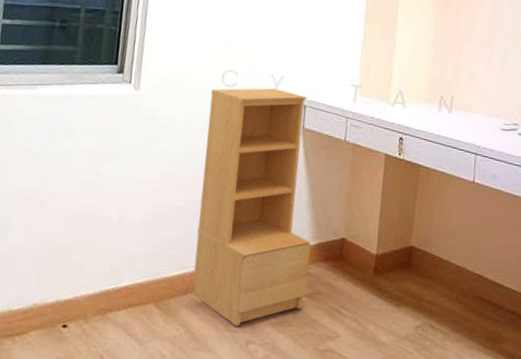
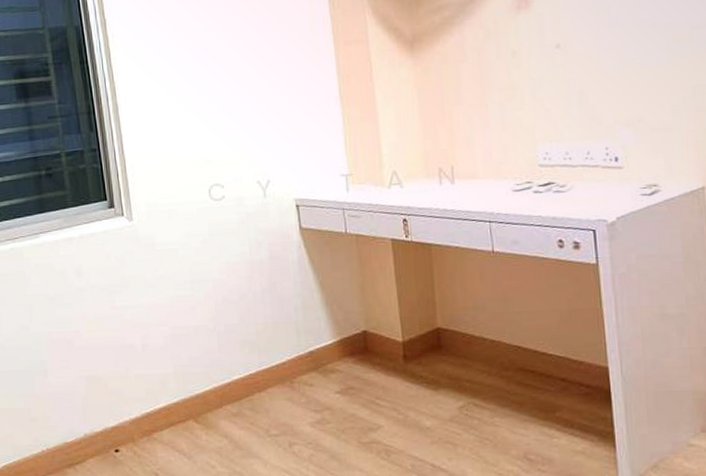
bookshelf: present [192,88,311,326] -> none [201,194,338,430]

